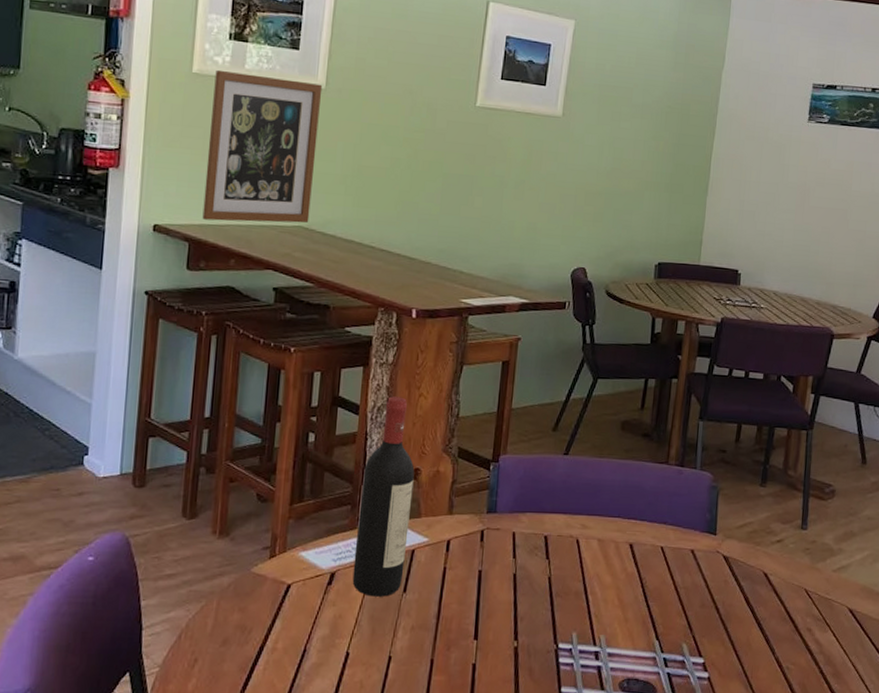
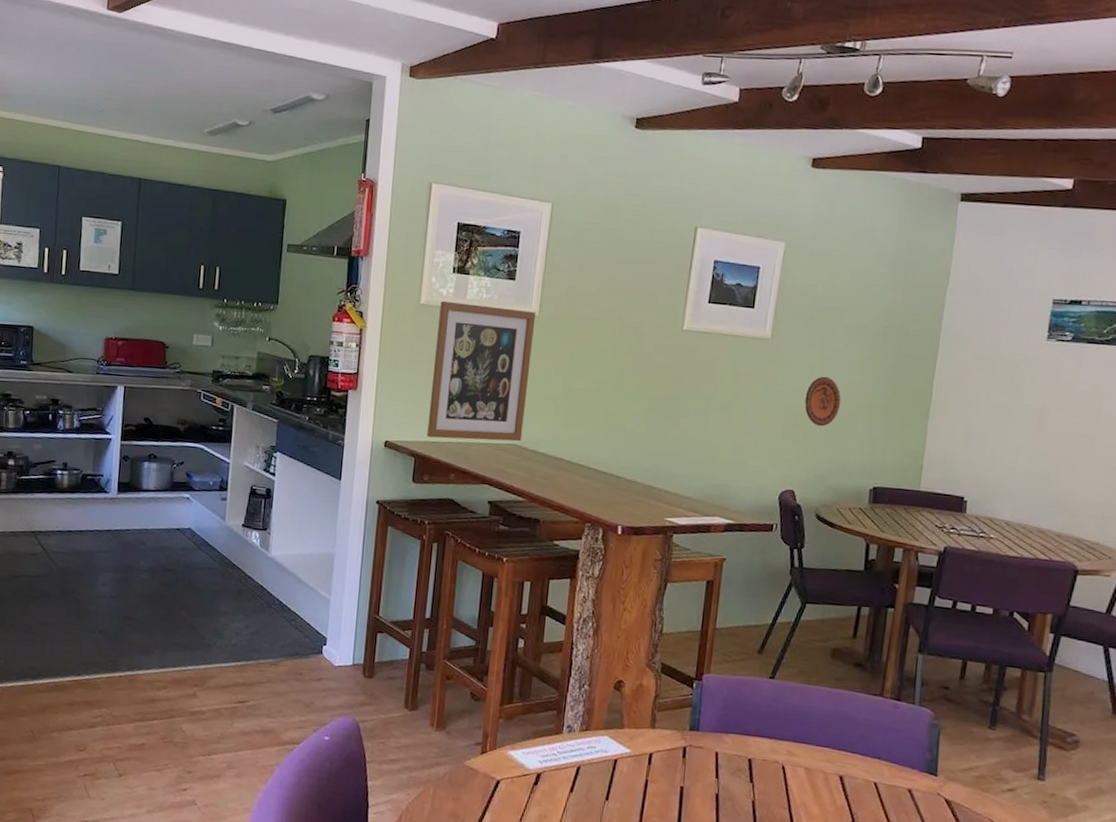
wine bottle: present [352,396,415,597] -> none [557,609,618,802]
decorative plate: none [594,154,629,204] -> present [805,376,841,427]

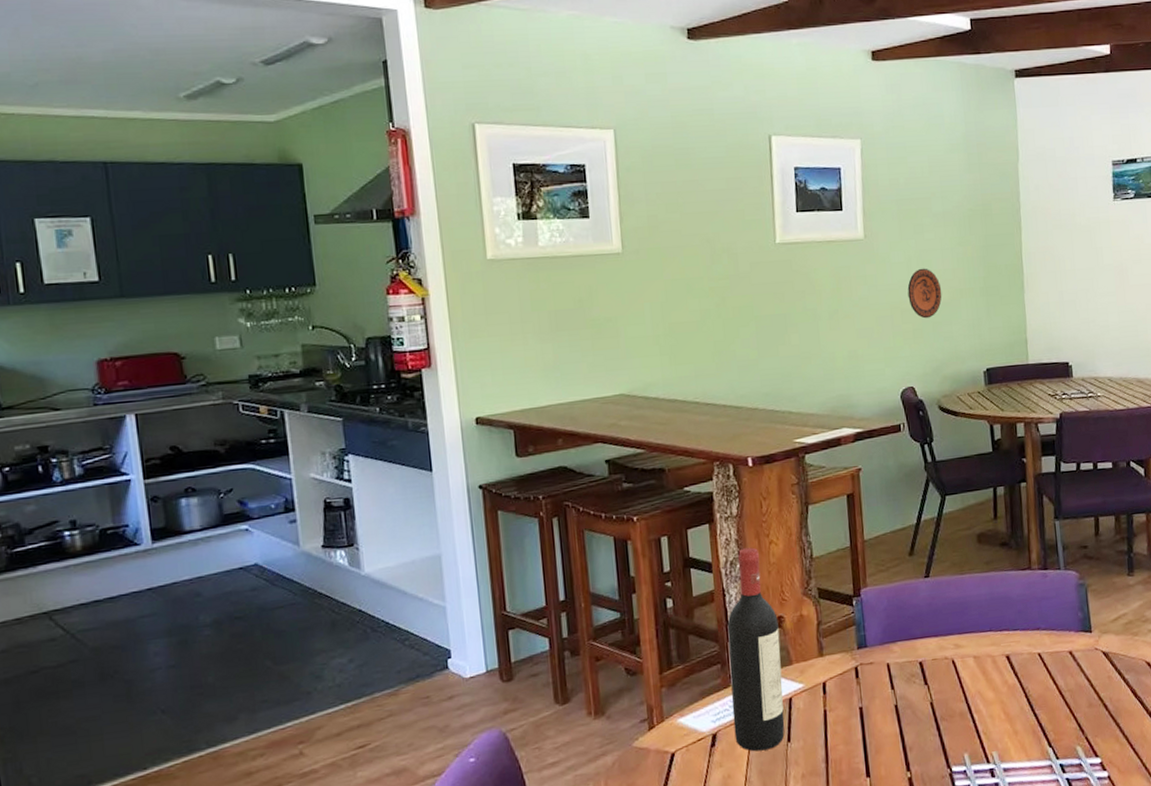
wall art: present [427,300,536,442] -> none [510,249,629,404]
wine bottle: none [557,609,618,802] -> present [727,547,785,752]

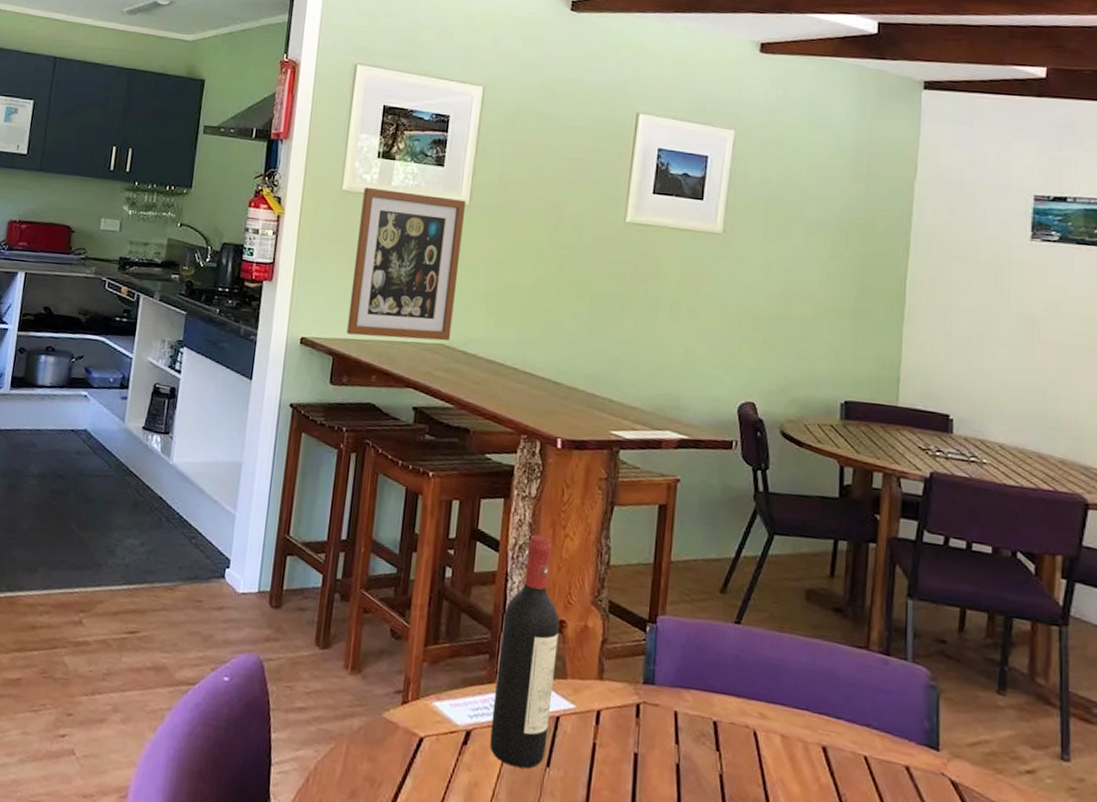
wall art: none [510,249,629,404] -> present [346,187,467,341]
decorative plate: present [907,268,942,319] -> none [763,275,804,332]

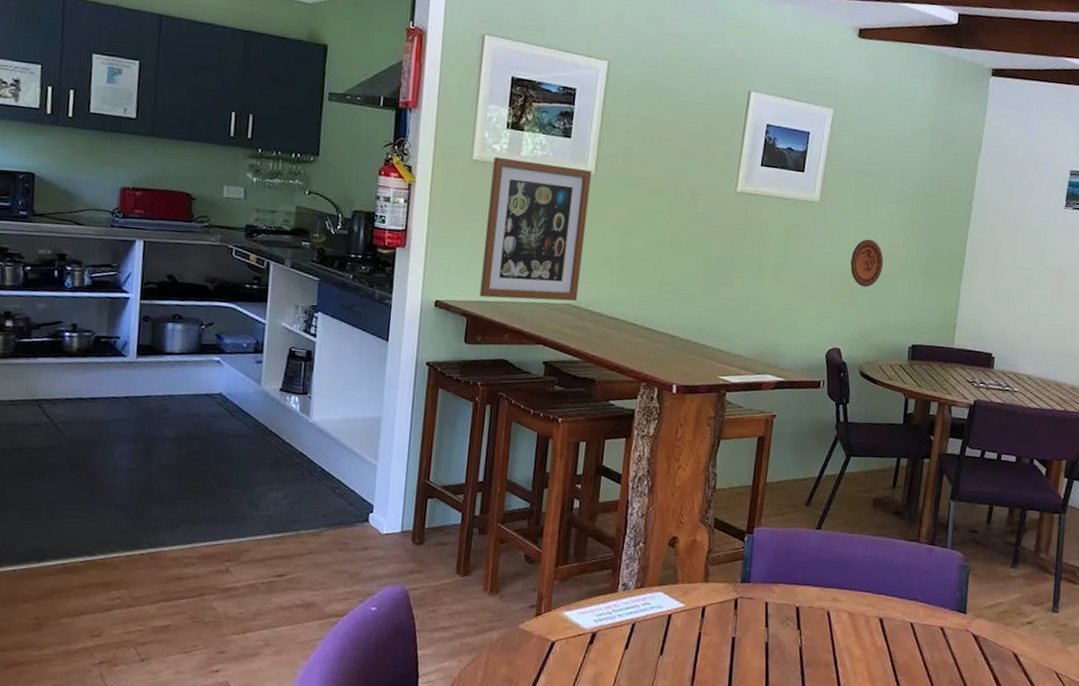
wine bottle: present [489,534,560,769] -> none [612,467,673,658]
decorative plate: none [763,275,804,332] -> present [850,239,884,287]

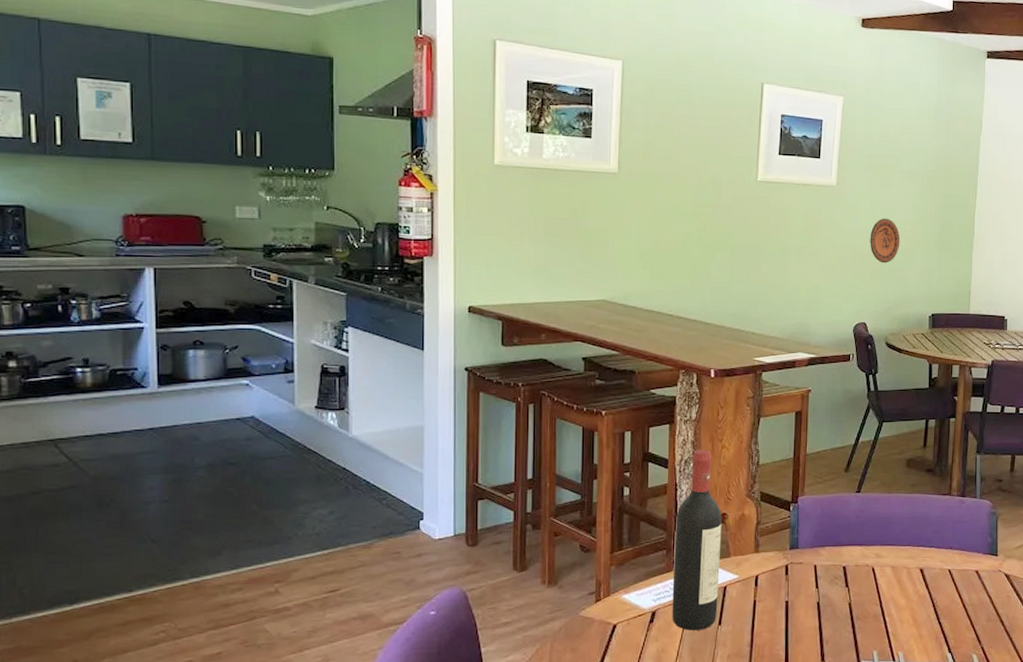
wall art: present [479,156,592,301] -> none [513,160,615,300]
wine bottle: none [612,467,673,658] -> present [672,449,722,631]

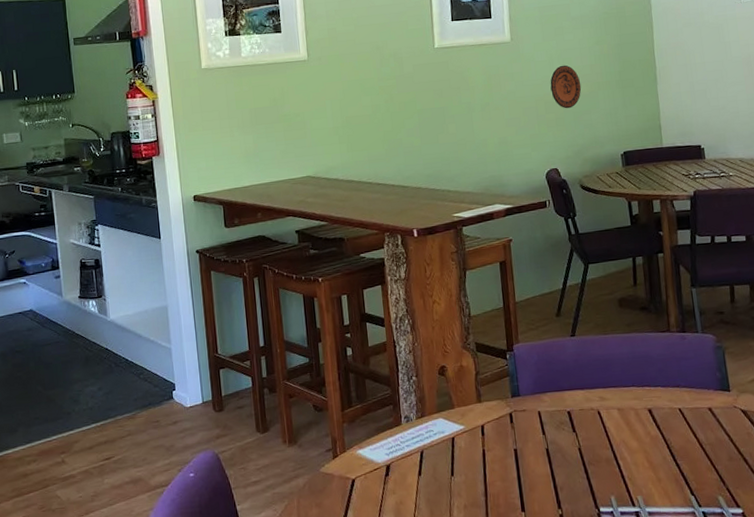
wine bottle: present [672,449,722,631] -> none [398,306,449,483]

